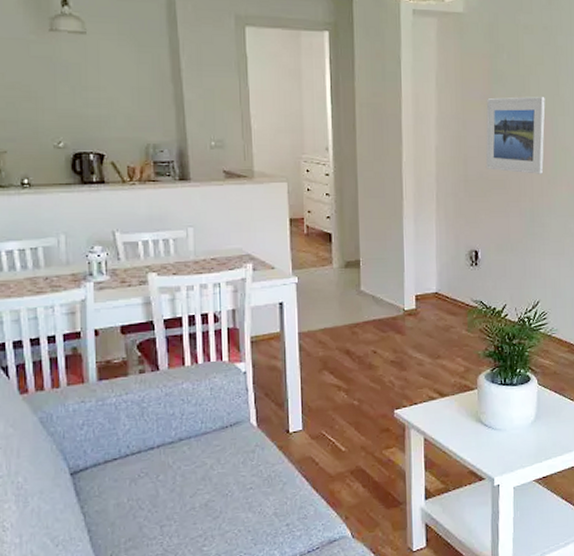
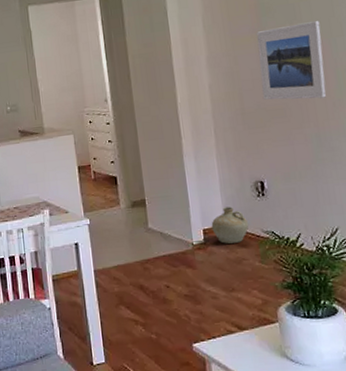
ceramic jug: none [424,274,460,311] -> present [211,206,249,244]

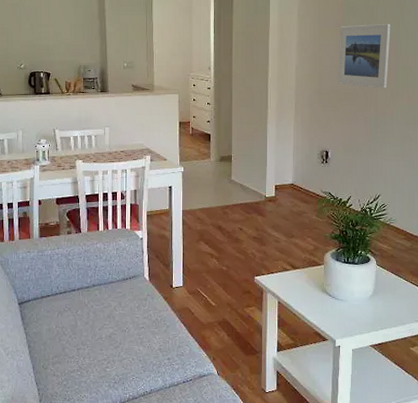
ceramic jug: present [211,206,249,244] -> none [282,169,312,199]

